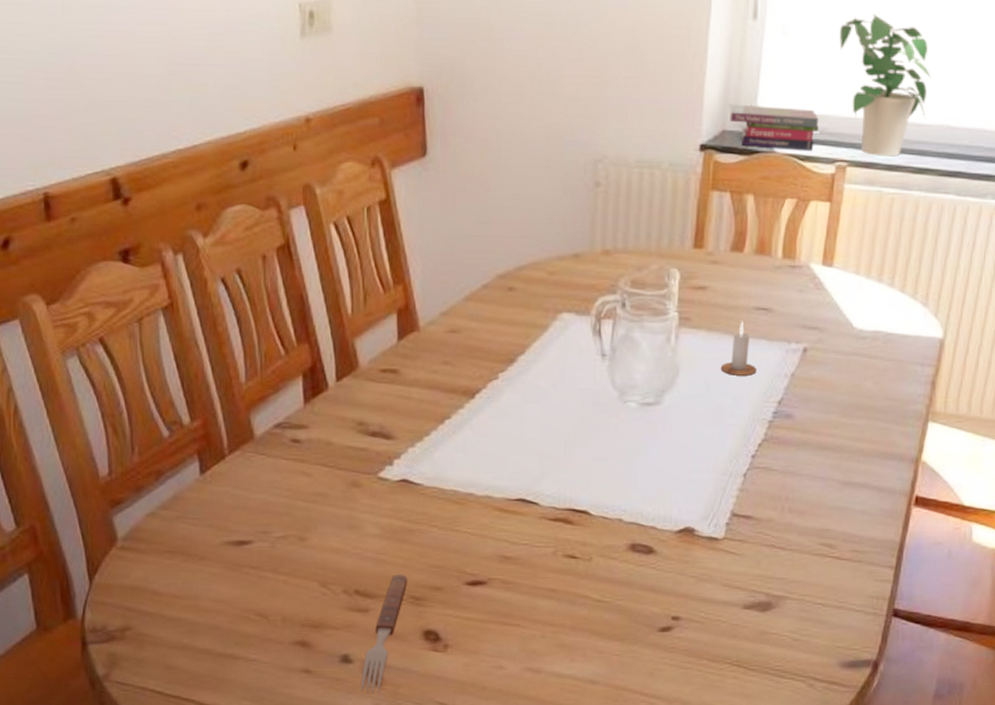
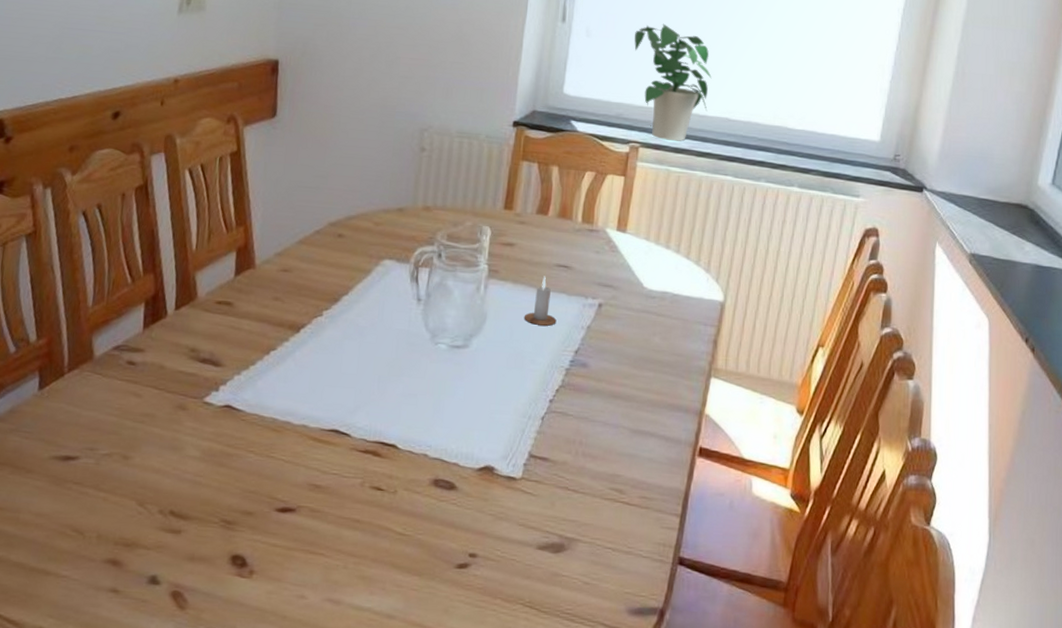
fork: present [360,574,408,692] -> none [164,497,222,616]
books: present [728,104,819,152] -> none [538,89,616,133]

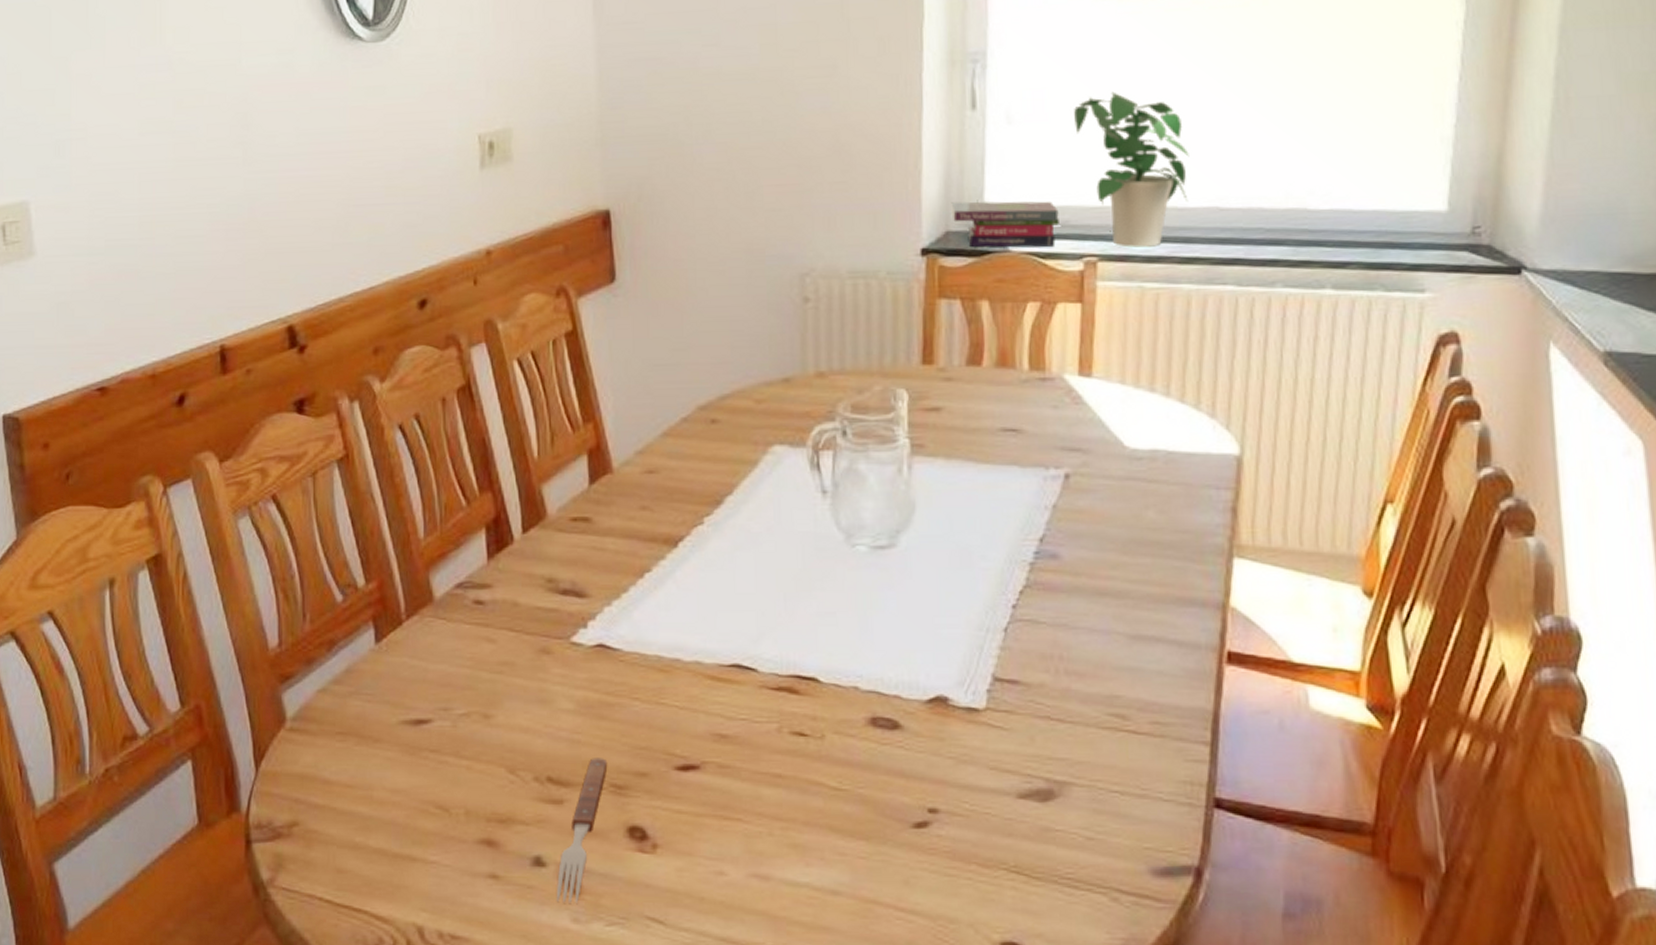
fork: none [164,497,222,616] -> present [556,758,608,903]
candle: present [524,276,557,326] -> none [965,445,1010,510]
books: none [538,89,616,133] -> present [951,201,1059,248]

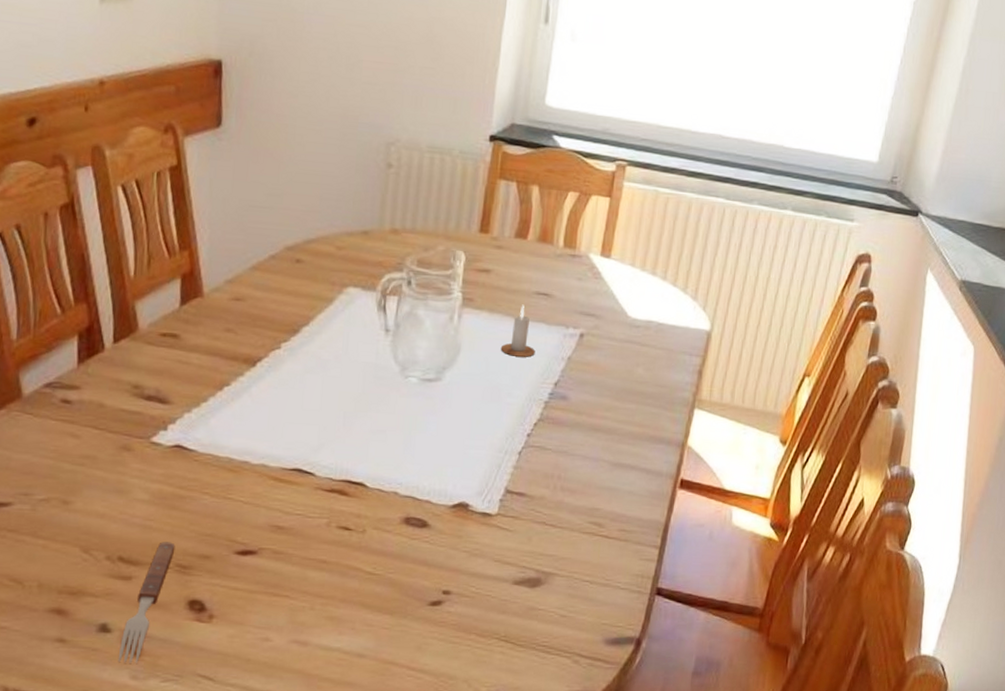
books: present [951,201,1059,248] -> none [518,99,602,150]
candle: none [965,445,1010,510] -> present [500,304,535,357]
potted plant: present [1074,91,1189,248] -> none [623,28,706,160]

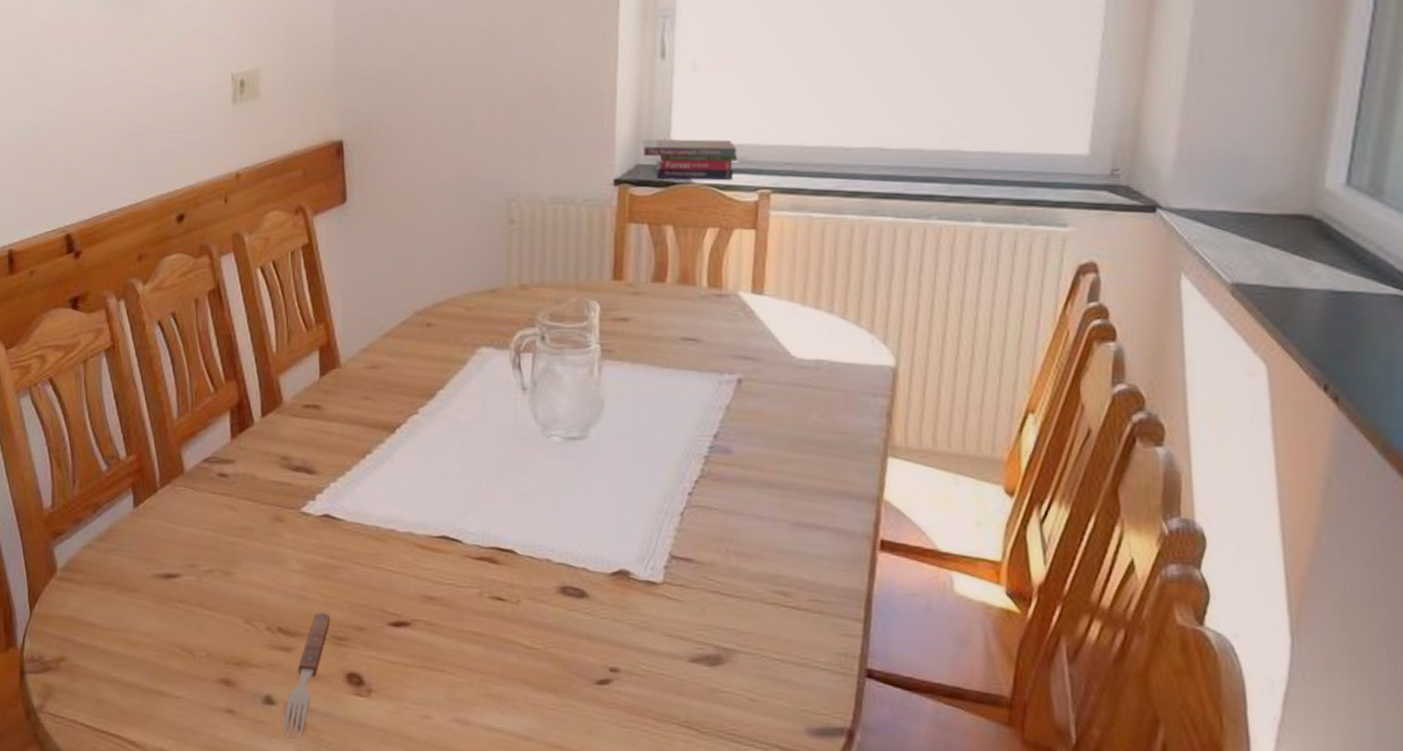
candle: present [500,304,535,357] -> none [648,352,688,409]
books: none [518,99,602,150] -> present [641,139,737,181]

